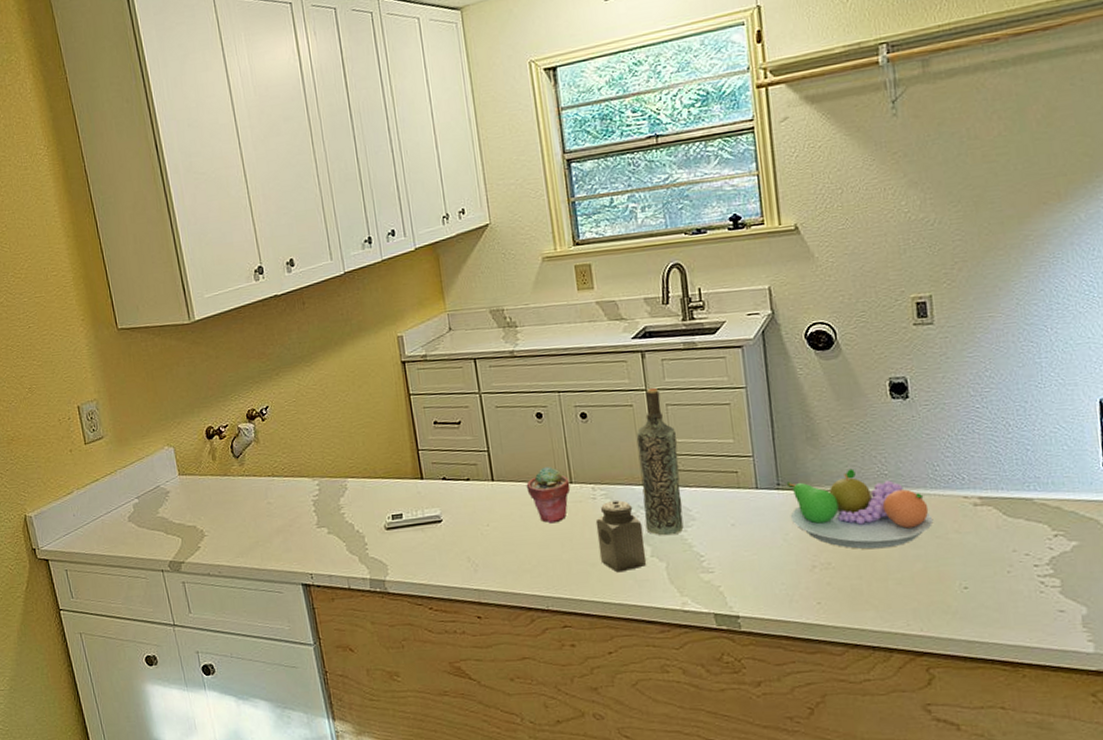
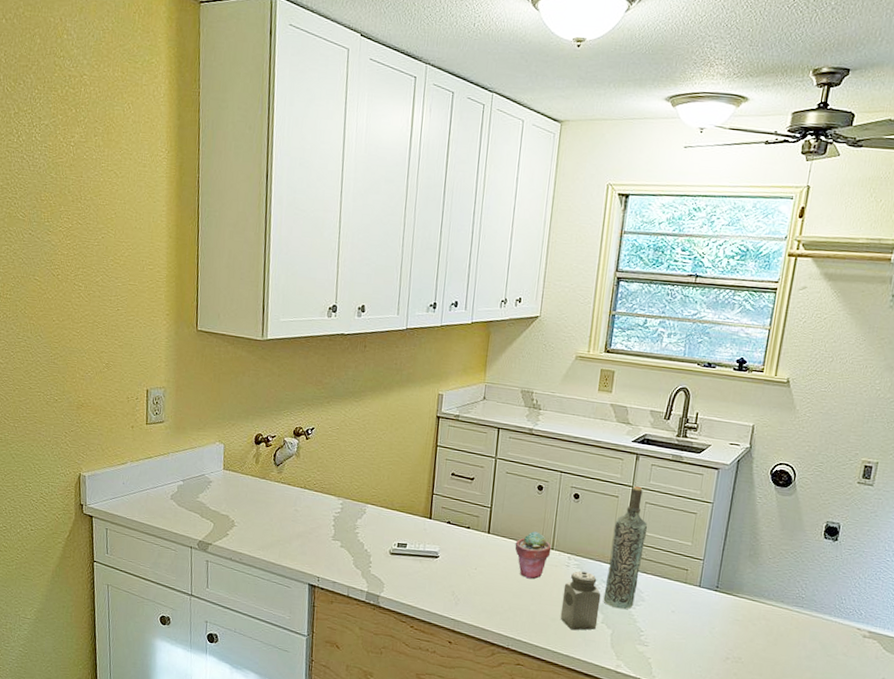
fruit bowl: present [786,468,934,550] -> none [720,586,829,656]

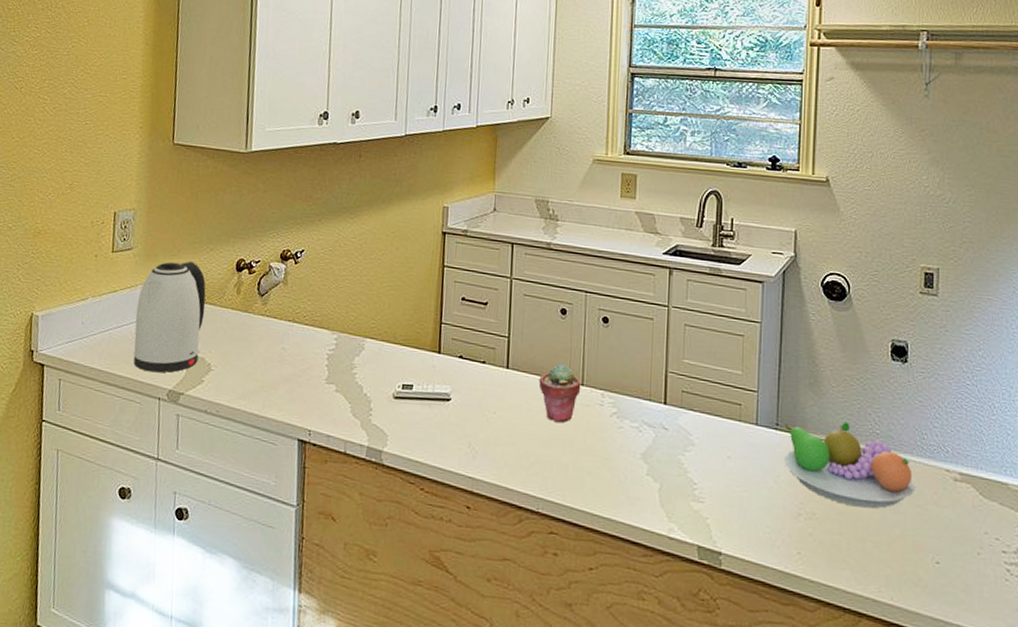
kettle: none [168,434,229,527] -> present [133,261,206,373]
salt shaker: present [560,571,601,631] -> none [597,411,643,486]
bottle: present [603,485,648,610] -> none [646,305,690,457]
fruit bowl: none [720,586,829,656] -> present [784,421,916,509]

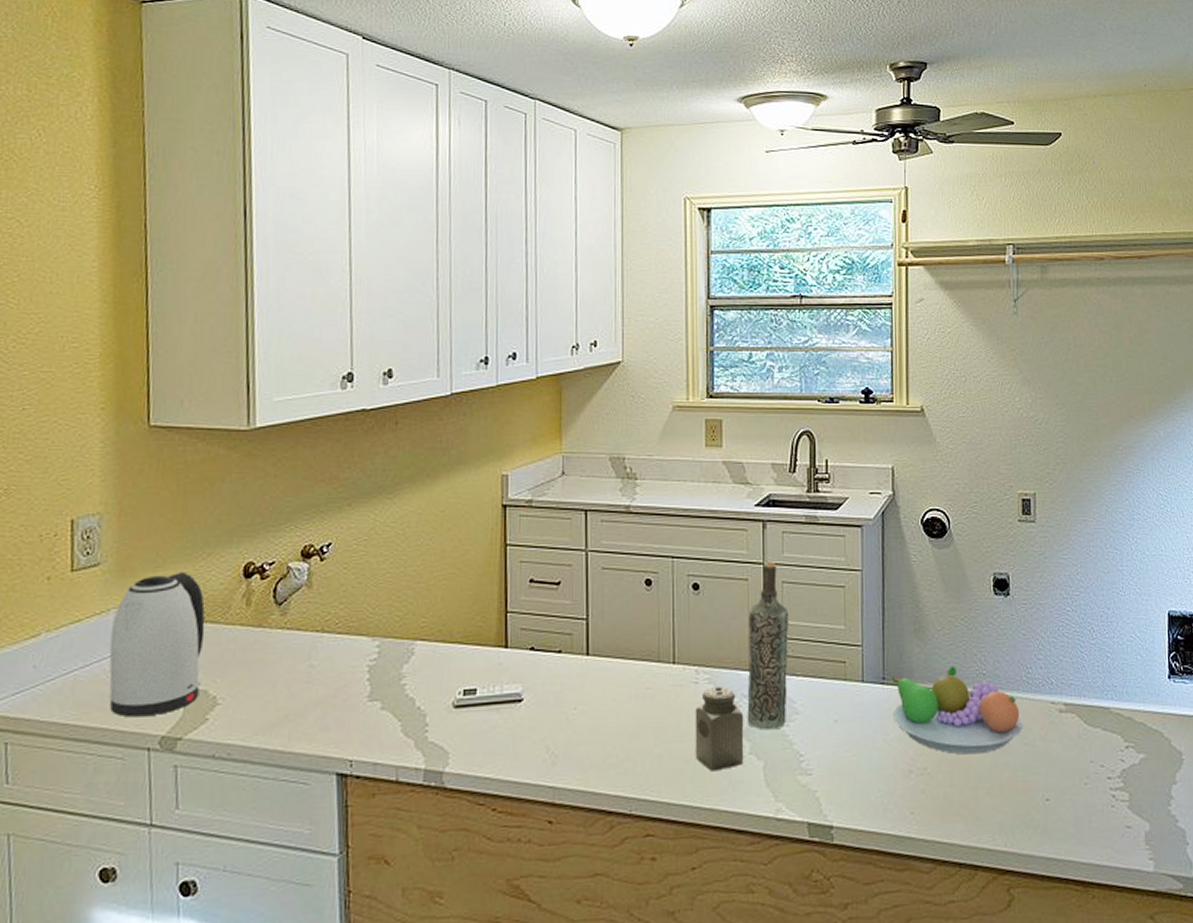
potted succulent: present [538,364,581,423] -> none [624,643,672,710]
salt shaker: none [597,411,643,486] -> present [695,687,744,772]
bottle: none [646,305,690,457] -> present [747,562,790,730]

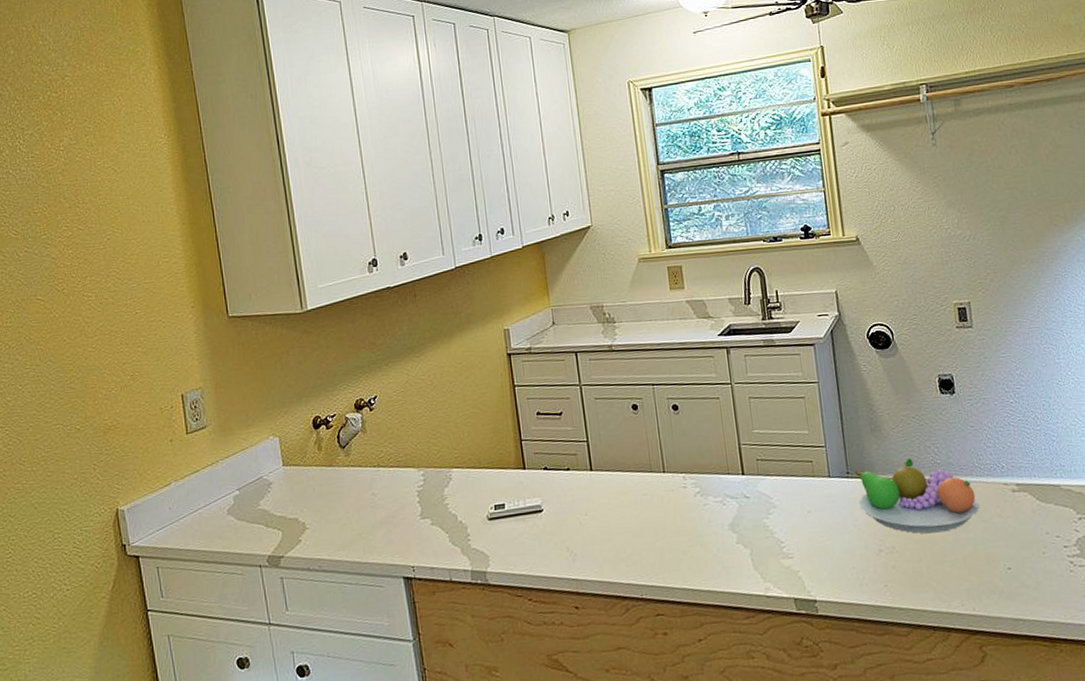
kettle: present [109,573,205,718] -> none [221,428,292,543]
salt shaker: present [695,687,744,772] -> none [686,489,733,560]
bottle: present [747,562,790,730] -> none [722,381,766,523]

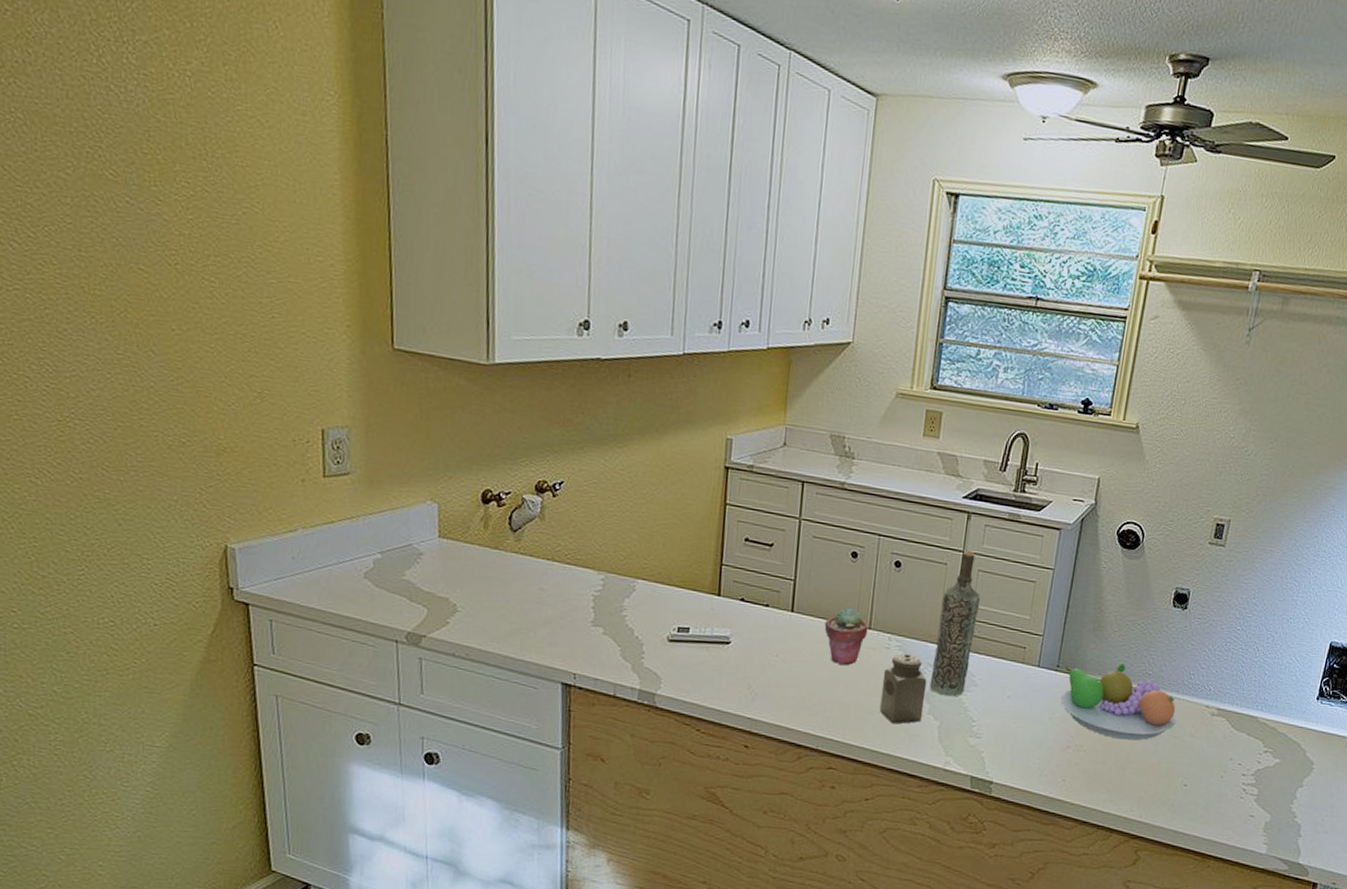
potted succulent: none [622,456,664,513] -> present [824,608,869,666]
salt shaker: none [686,489,733,560] -> present [879,654,927,724]
bottle: none [722,381,766,523] -> present [929,550,981,697]

